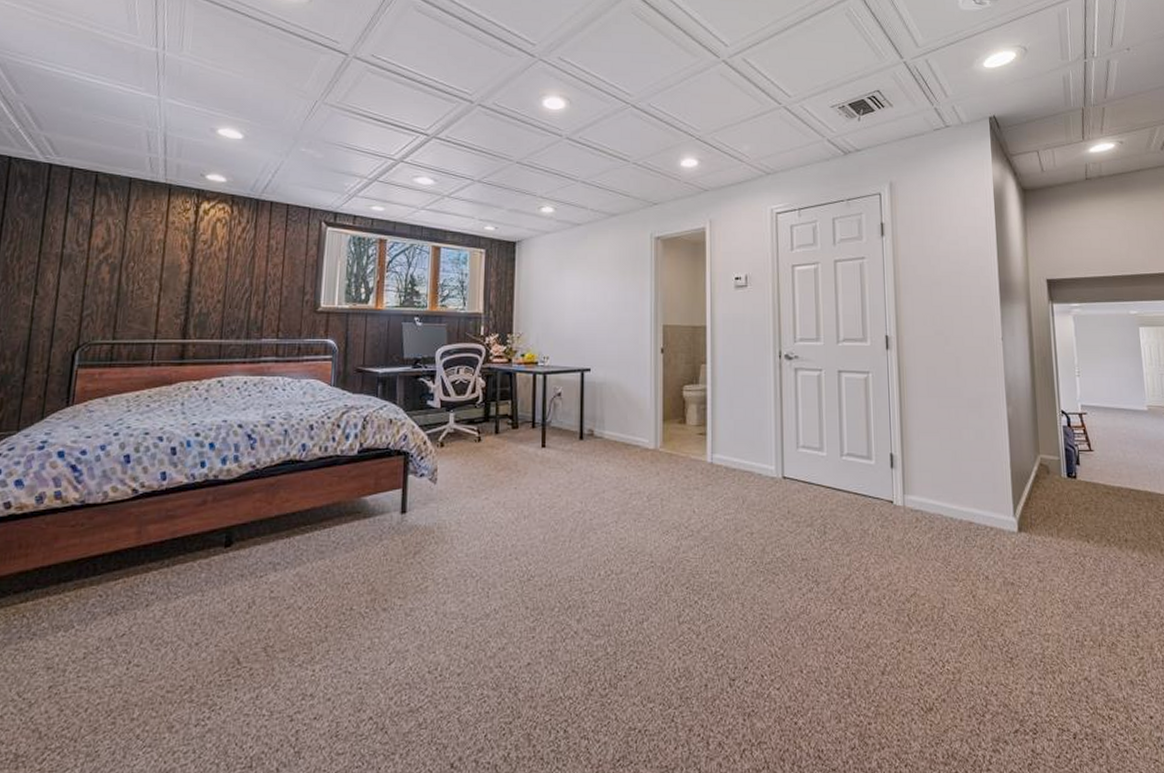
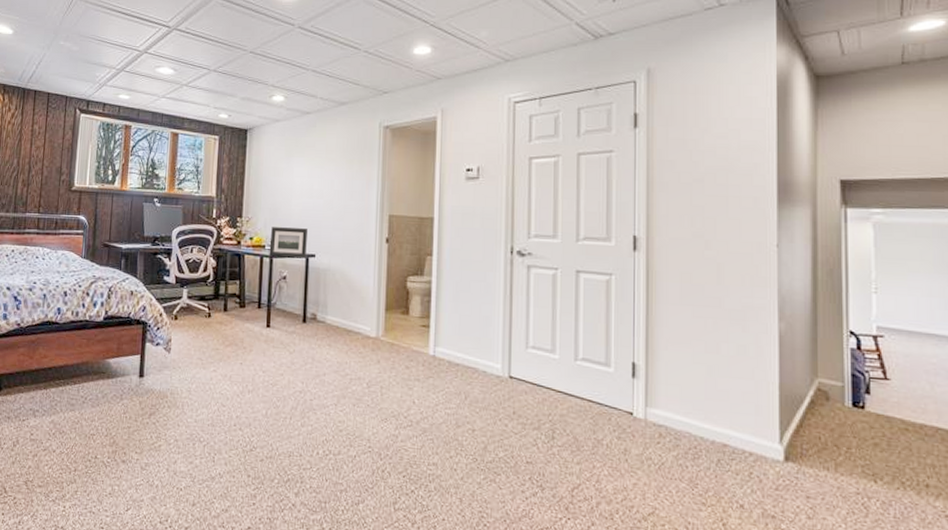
picture frame: none [542,342,582,373] -> present [269,227,307,259]

